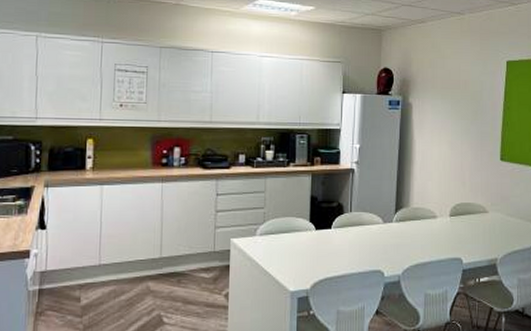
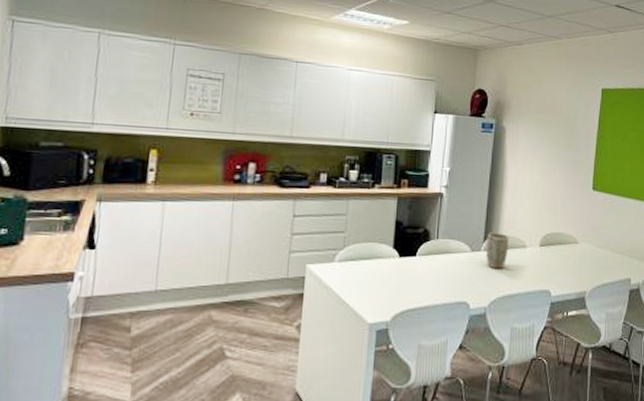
plant pot: none [398,205,419,239] -> present [486,232,509,269]

